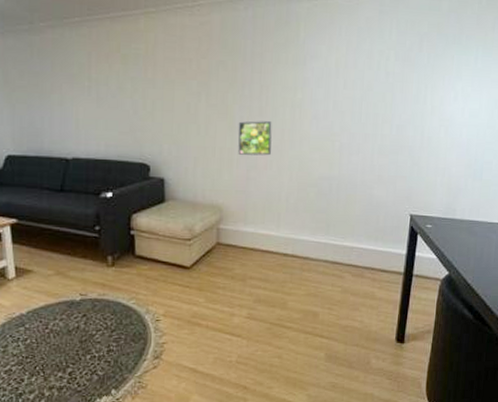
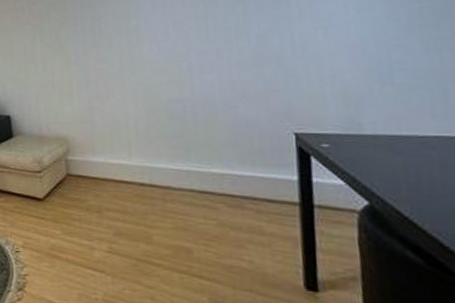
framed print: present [238,121,272,156] -> none [74,51,111,87]

